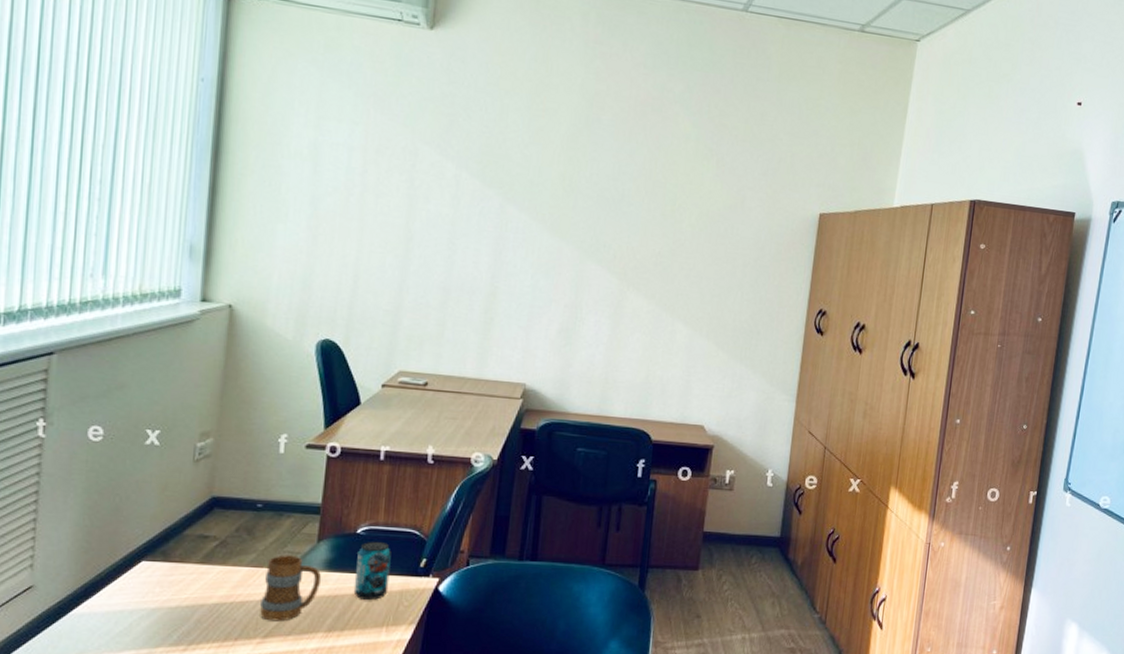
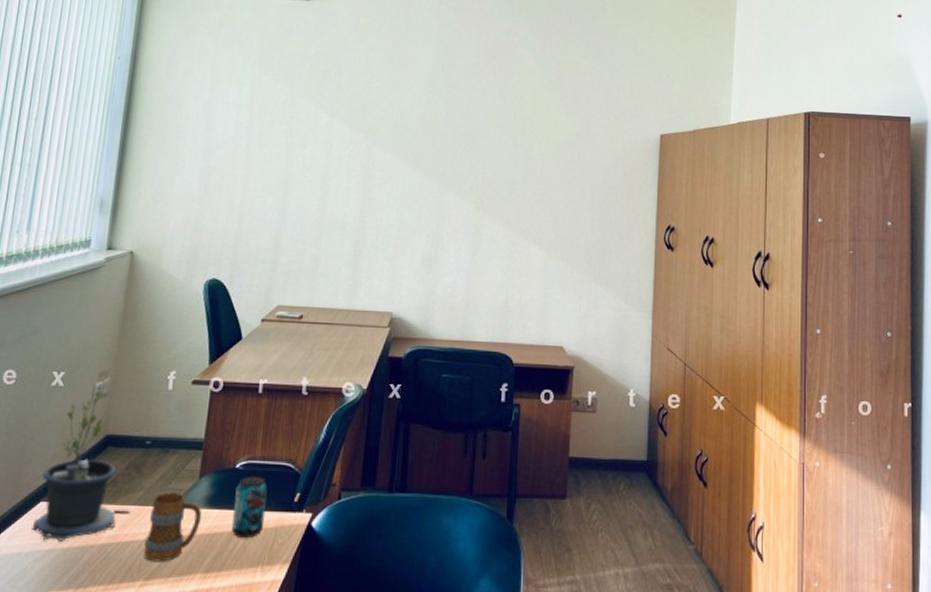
potted plant: none [134,451,244,600] -> present [31,390,131,541]

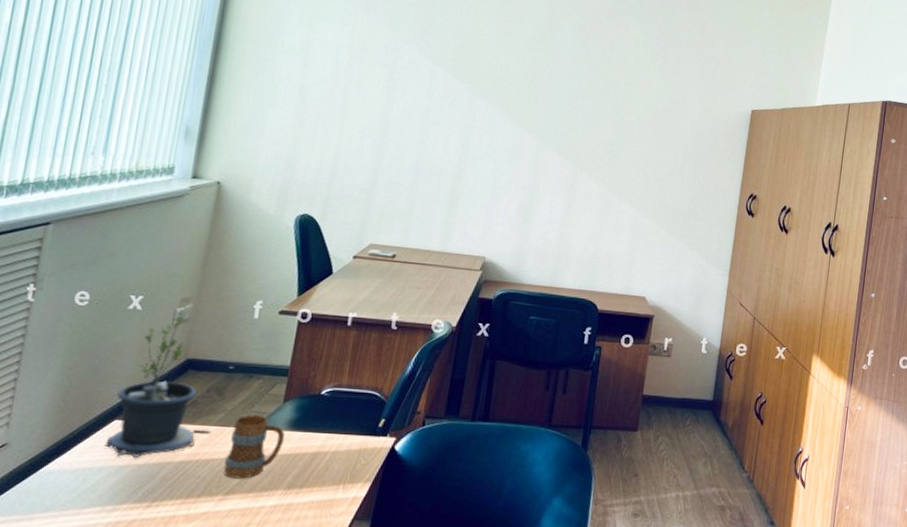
beverage can: present [231,475,267,539] -> none [314,402,353,459]

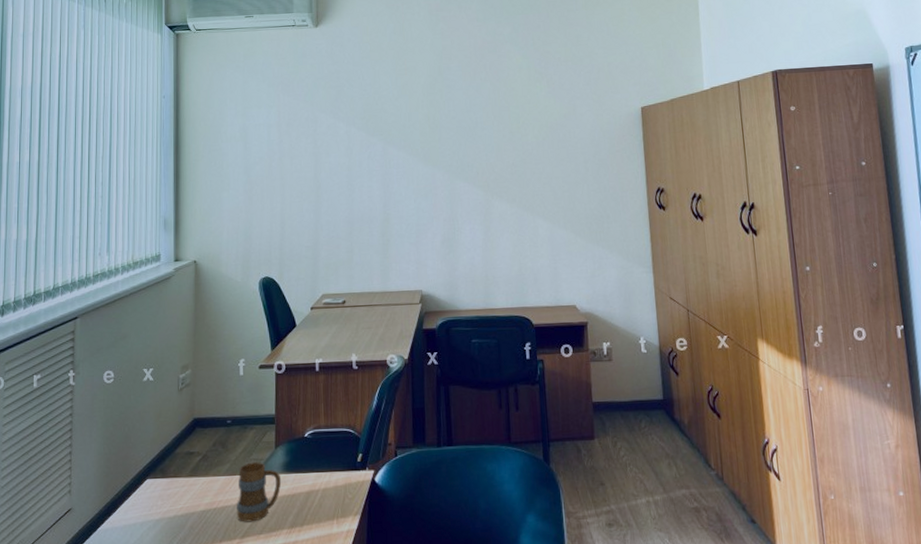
potted plant: present [105,316,211,458] -> none [142,381,222,512]

